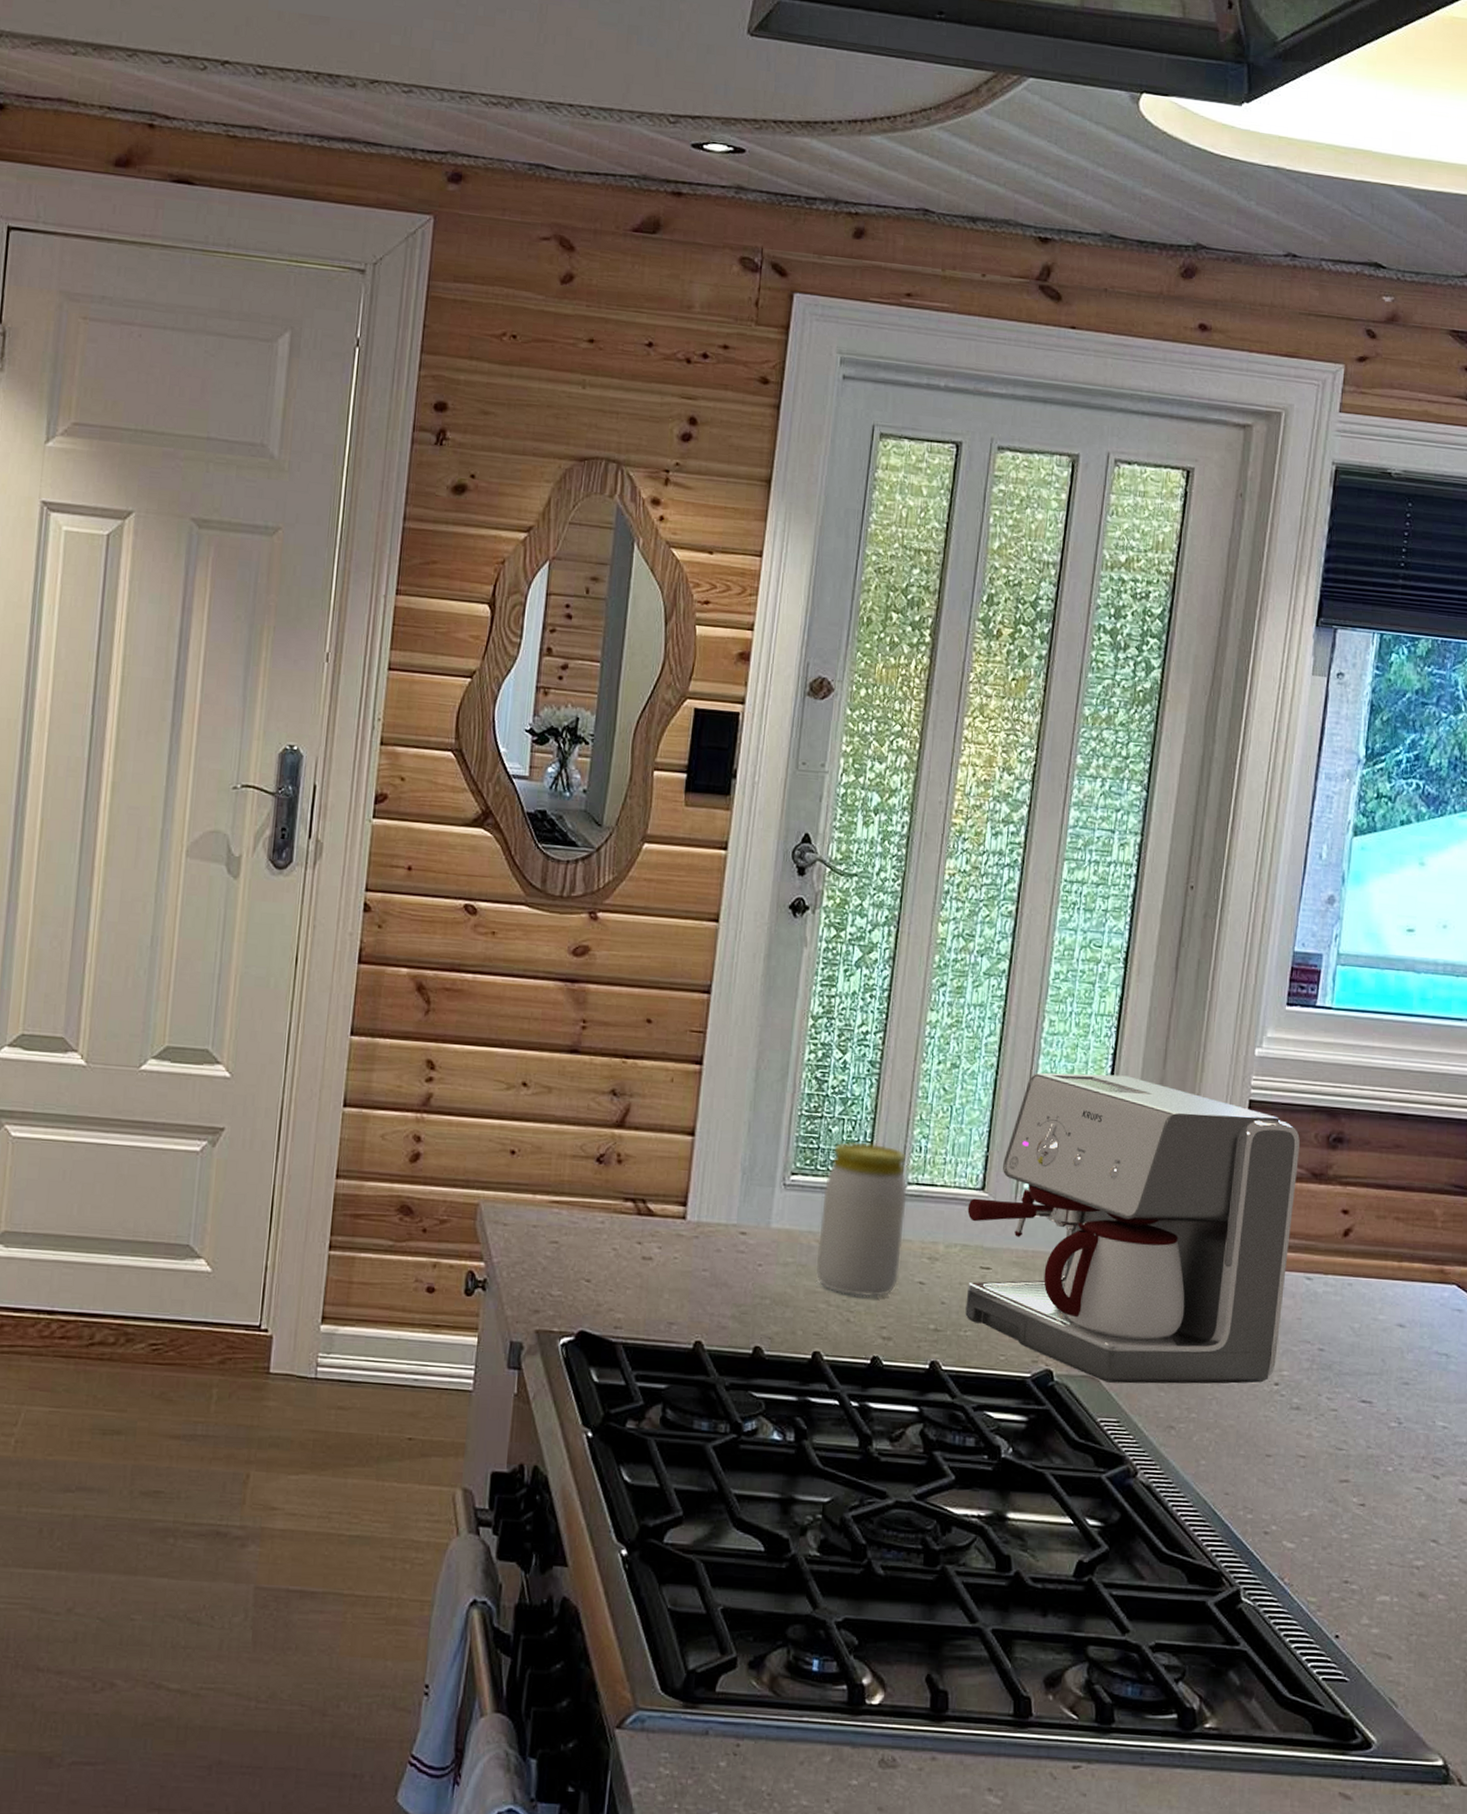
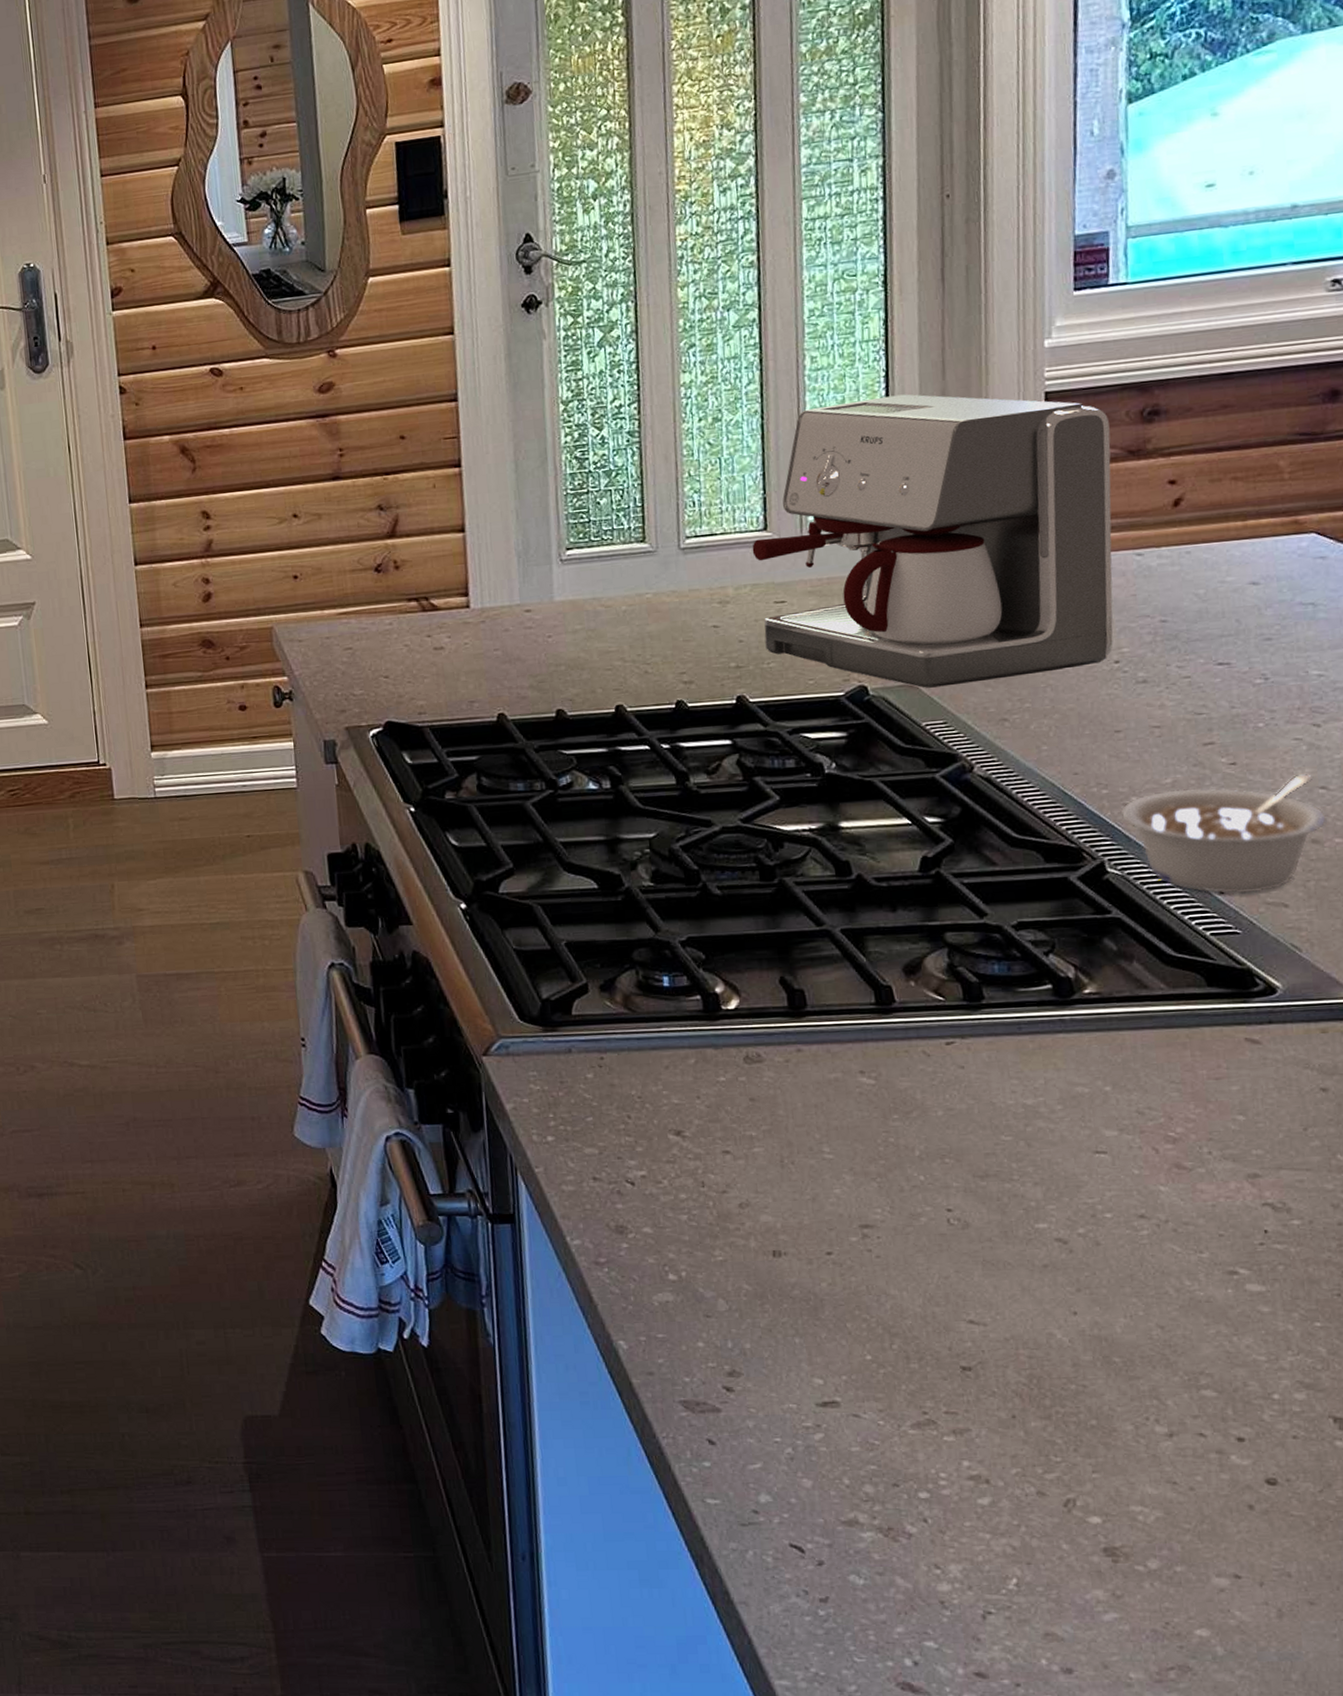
jar: present [815,1141,907,1297] -> none [601,506,692,649]
legume: none [1260,1524,1433,1641] -> present [1120,774,1327,894]

